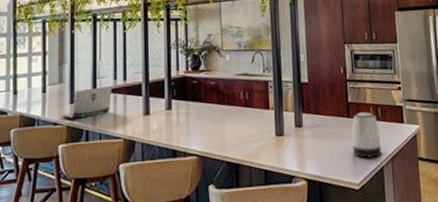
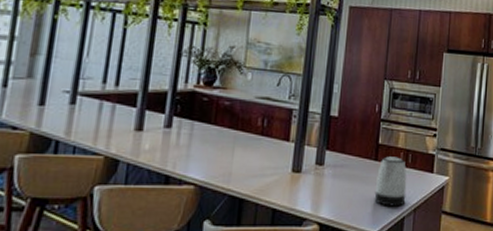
laptop computer: present [61,86,112,119] -> none [24,89,98,125]

